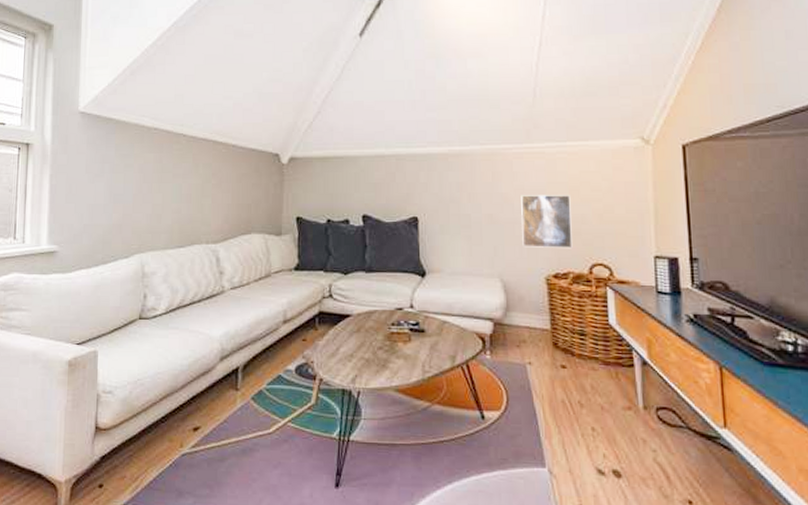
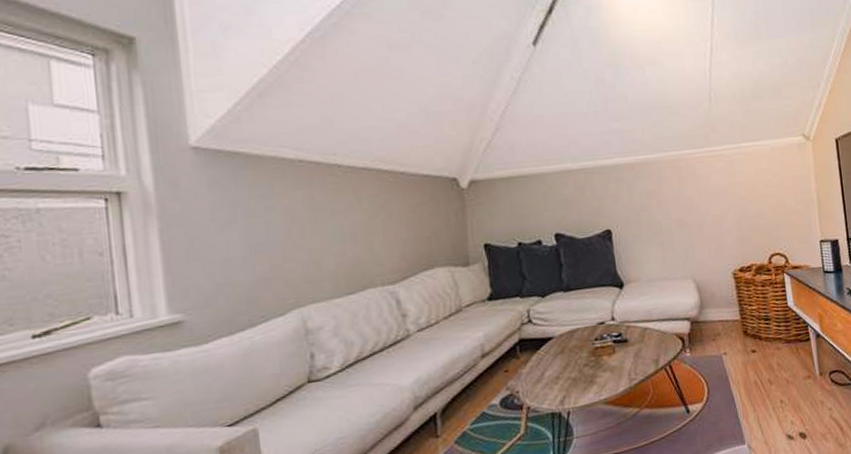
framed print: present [521,195,573,249] -> none [705,193,753,247]

